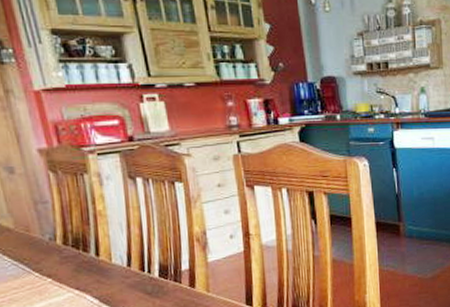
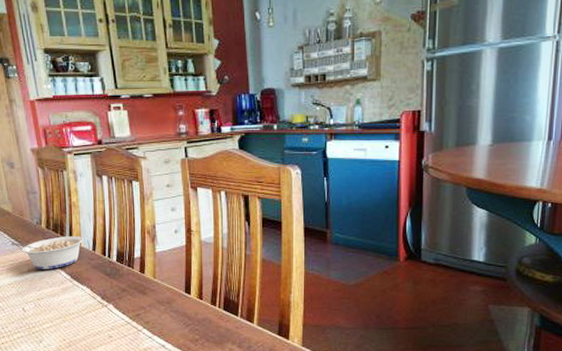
legume: none [13,251,116,296] -> present [10,236,85,269]

